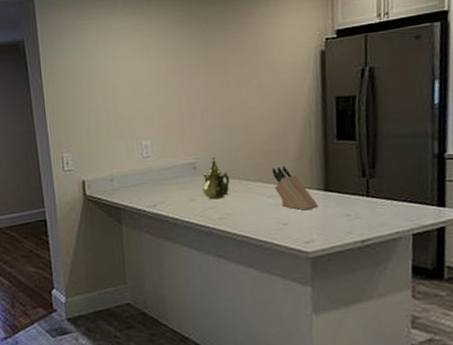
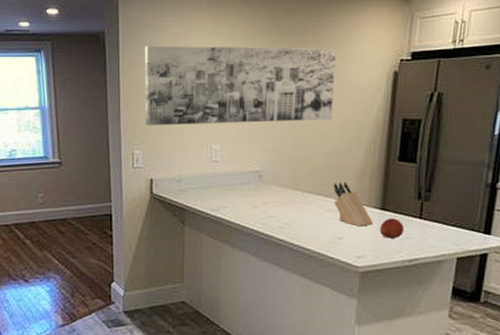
wall art: none [64,33,262,128] -> present [144,45,336,126]
teapot: present [202,157,230,200] -> none [265,168,292,209]
fruit: none [326,199,352,220] -> present [380,218,404,238]

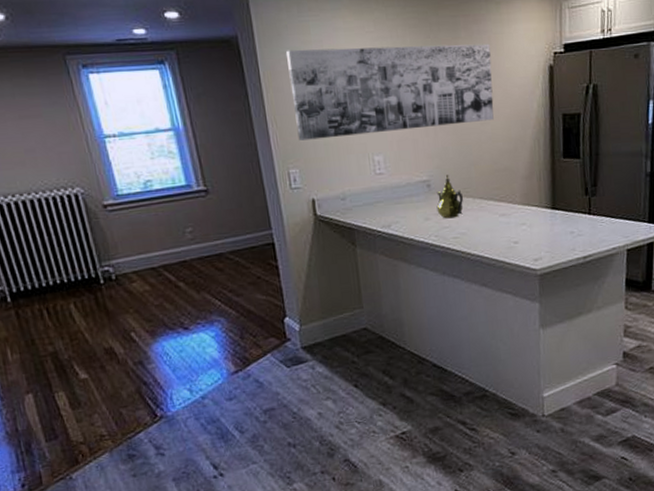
teapot: none [265,168,292,209] -> present [436,175,463,219]
knife block: present [334,182,374,227] -> none [503,183,547,229]
fruit: present [380,218,404,238] -> none [553,216,575,238]

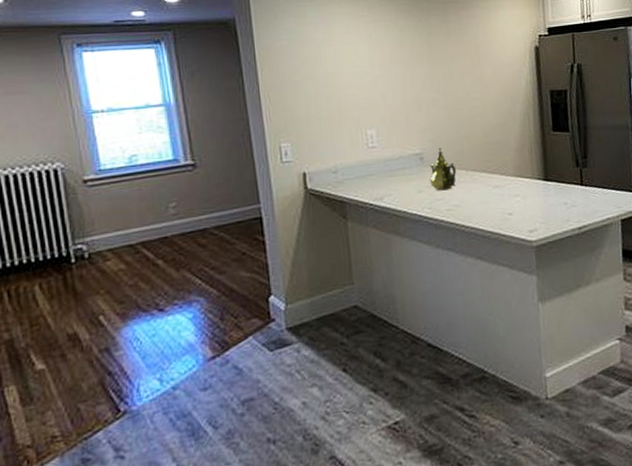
wall art: present [285,43,494,141] -> none [281,27,484,116]

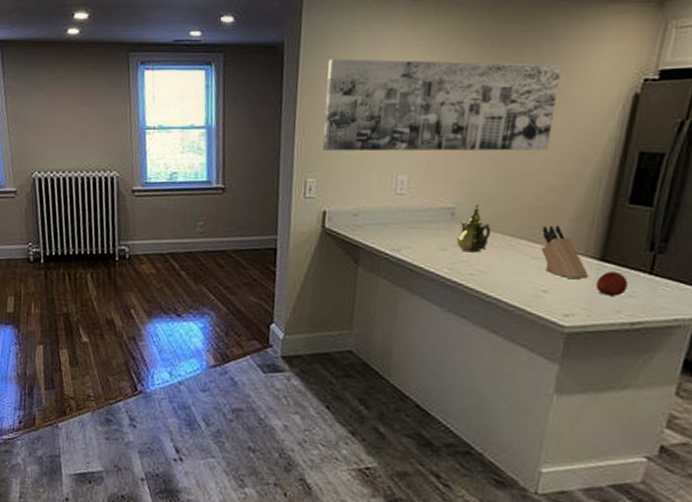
wall art: none [281,27,484,116] -> present [322,58,562,152]
knife block: none [496,156,540,200] -> present [542,225,590,280]
fruit: none [546,188,569,209] -> present [596,271,628,296]

